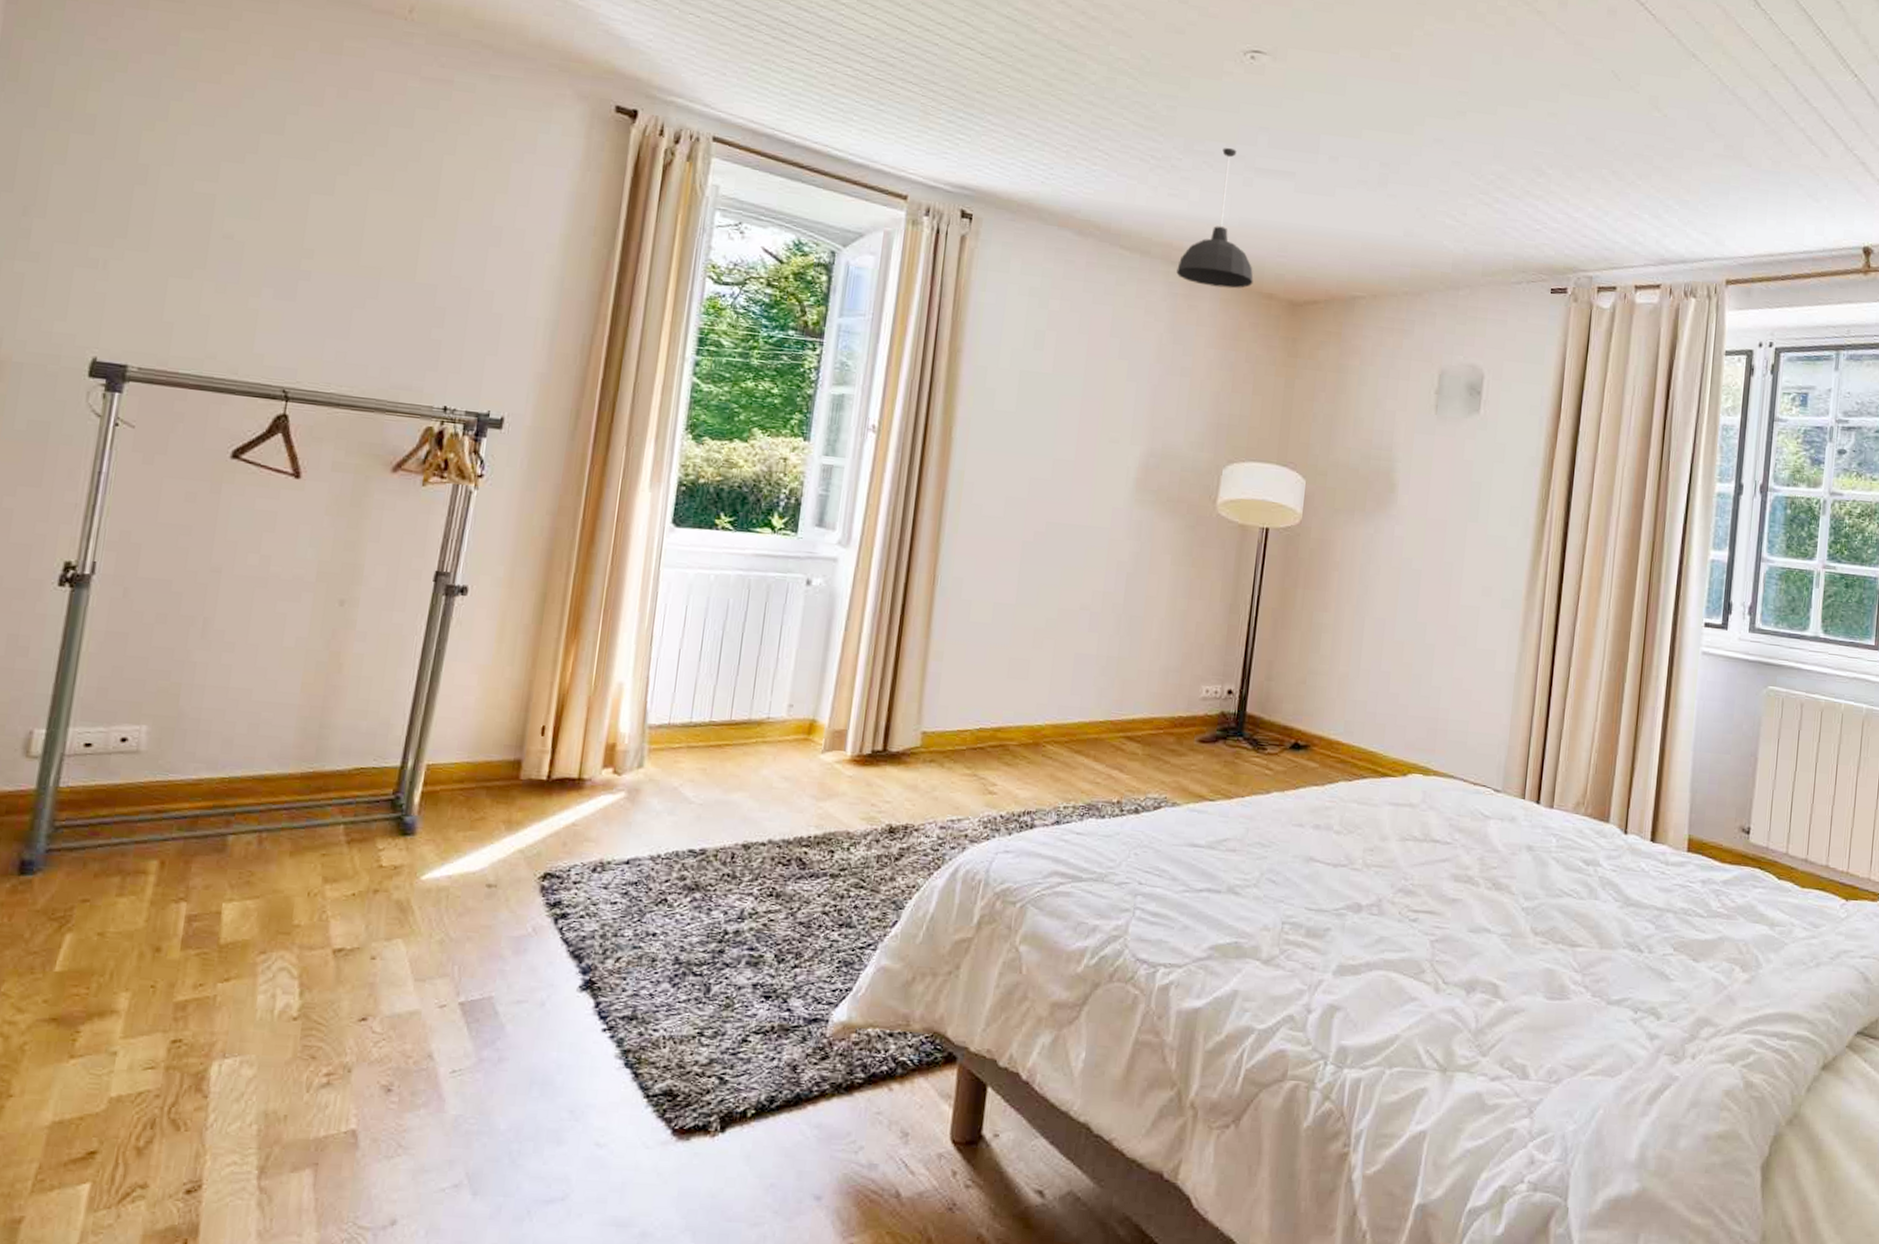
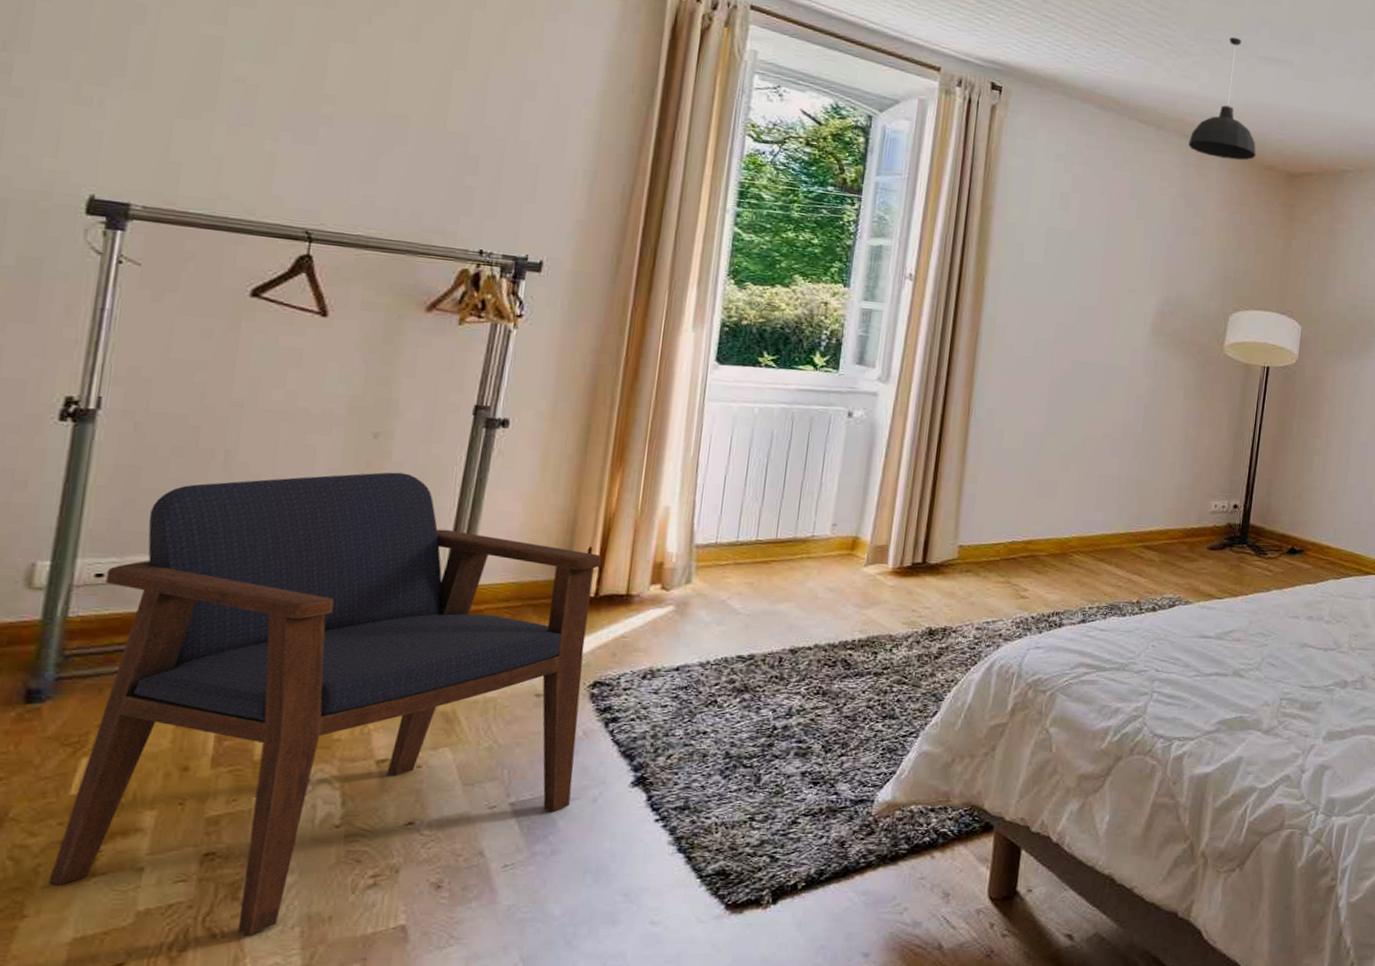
armchair: none [33,641,556,1130] -> present [49,472,602,935]

